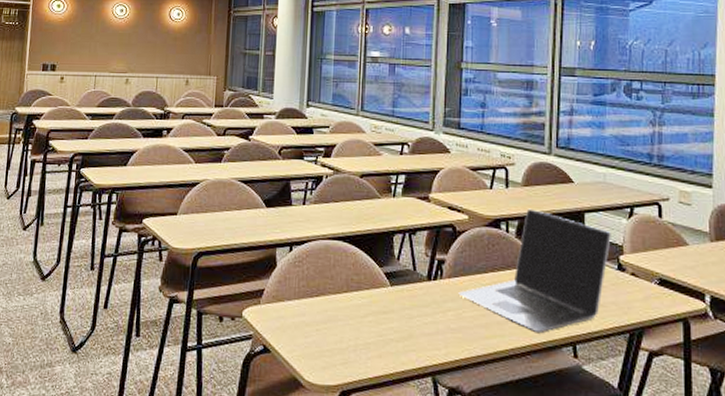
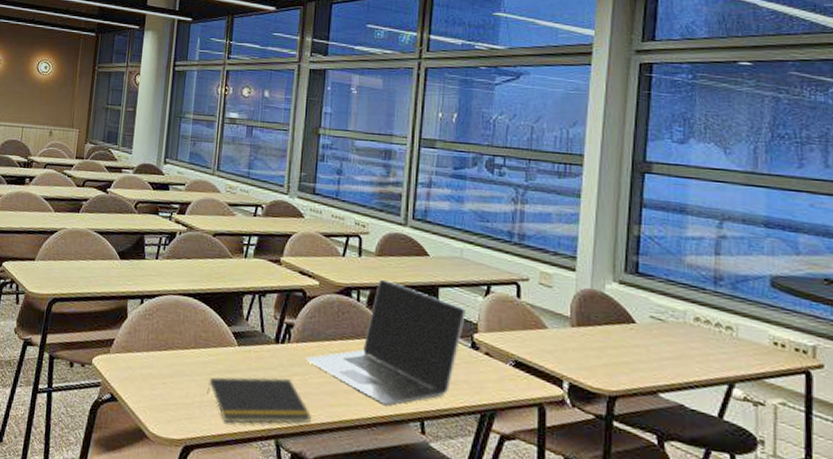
notepad: none [361,313,468,365] -> present [206,377,312,424]

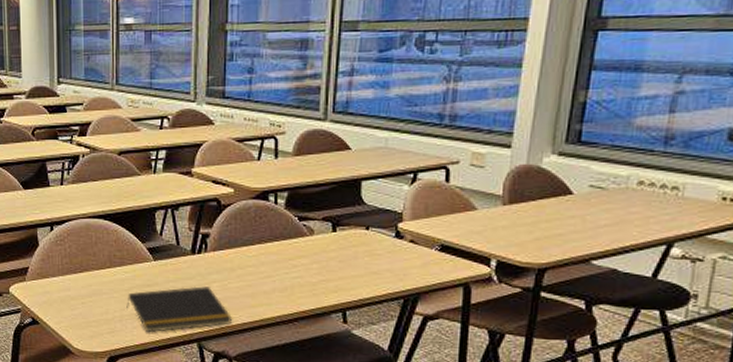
laptop: present [305,279,466,406] -> none [223,179,390,300]

